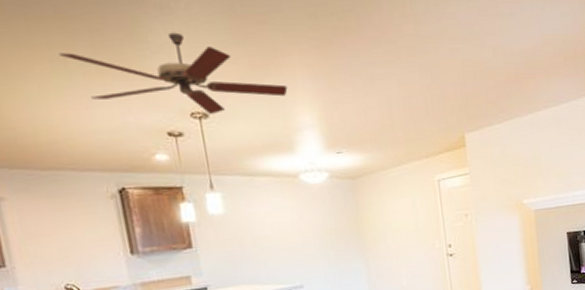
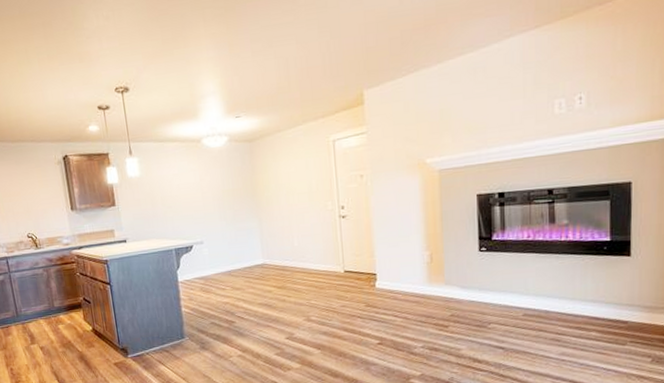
ceiling fan: present [58,32,288,114] -> none [22,17,194,88]

